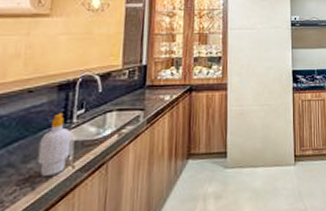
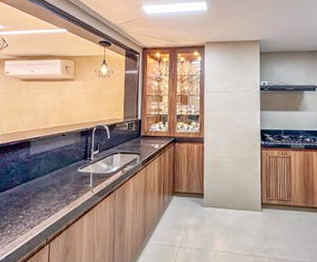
soap bottle: present [37,113,72,177] -> none [69,152,91,197]

